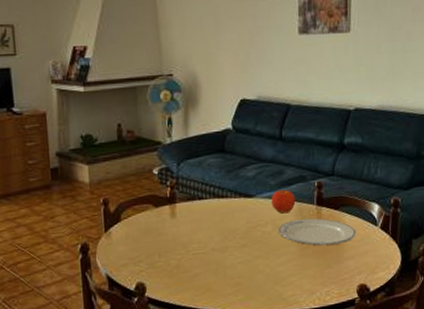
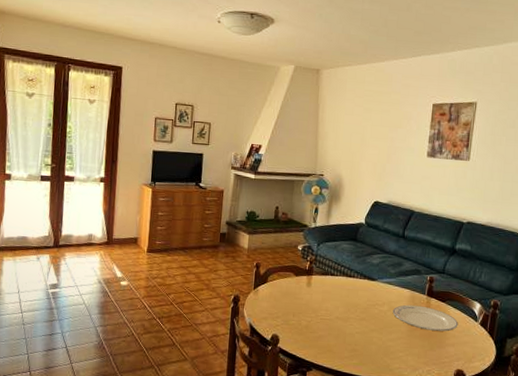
fruit: present [271,190,296,214] -> none [389,278,410,299]

